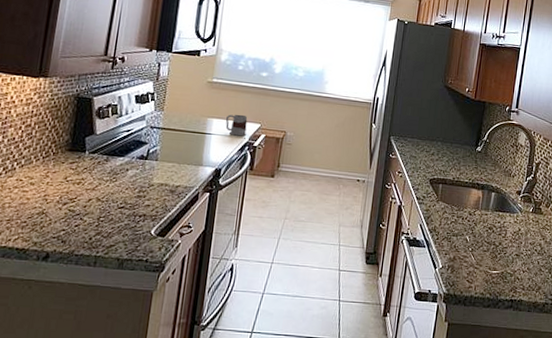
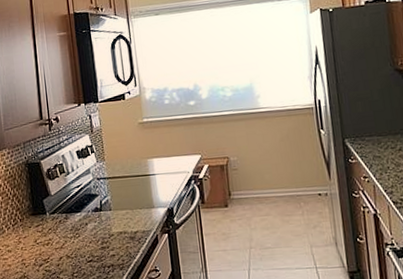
mug: present [225,114,248,137] -> none [165,148,190,172]

